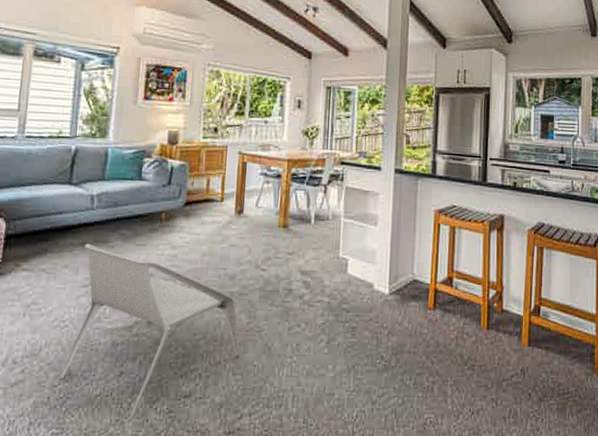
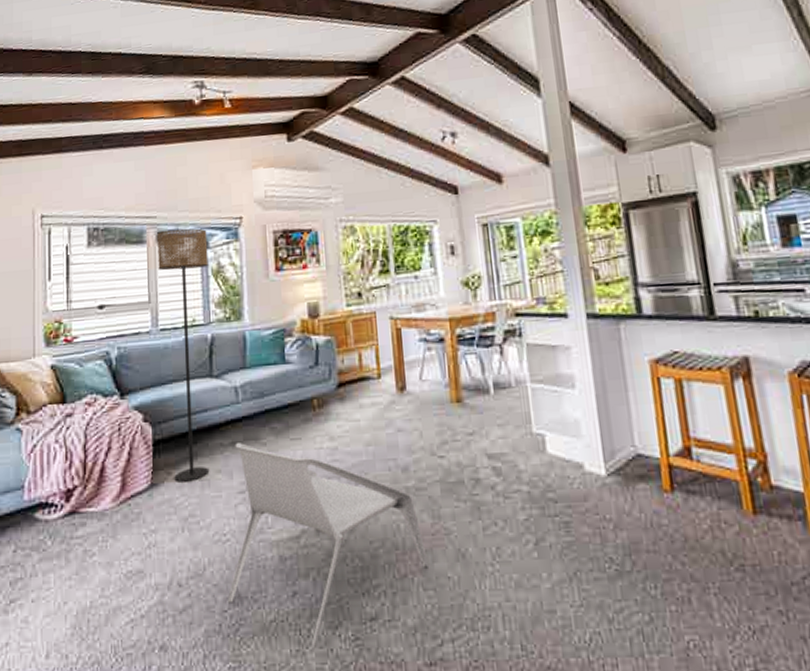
floor lamp: none [22,47,85,274] -> present [157,228,210,482]

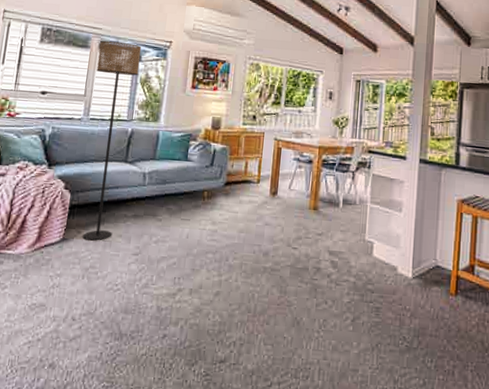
armchair: present [227,443,430,649] -> none [109,216,272,379]

